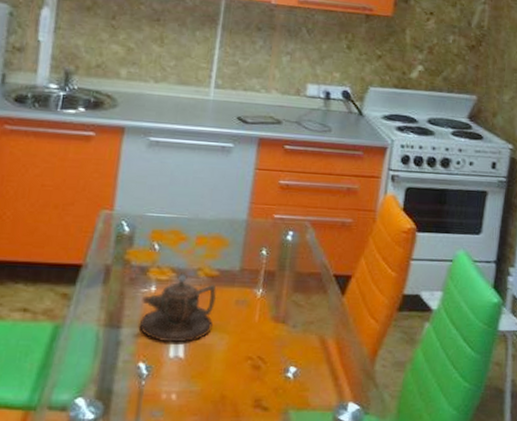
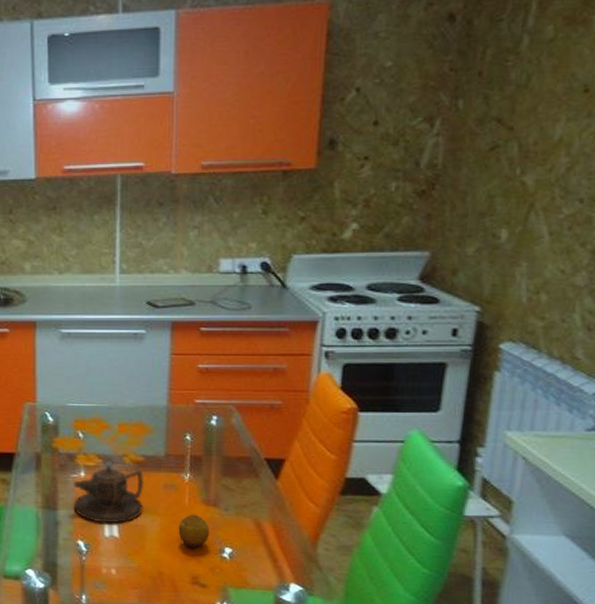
fruit: none [245,331,277,369] -> present [178,514,210,549]

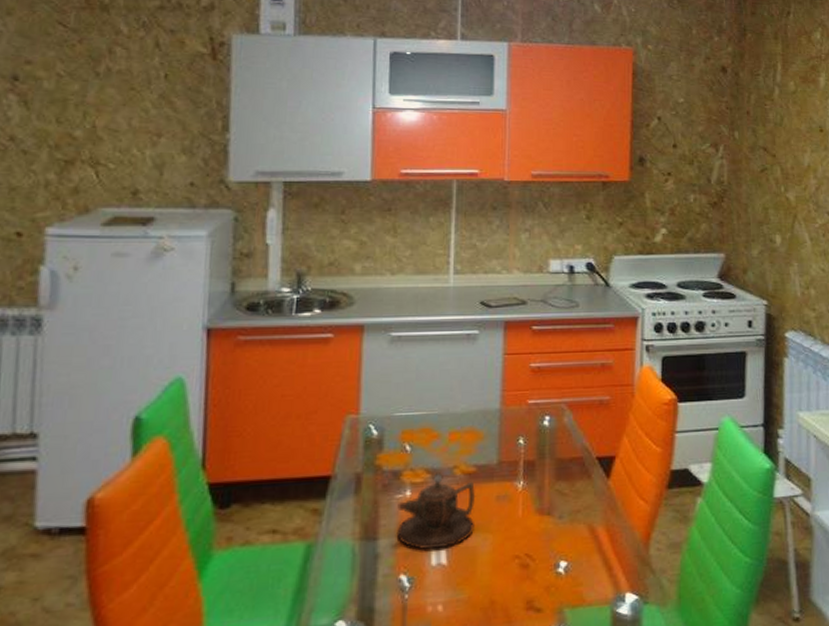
fruit: present [178,514,210,549] -> none [511,526,544,567]

